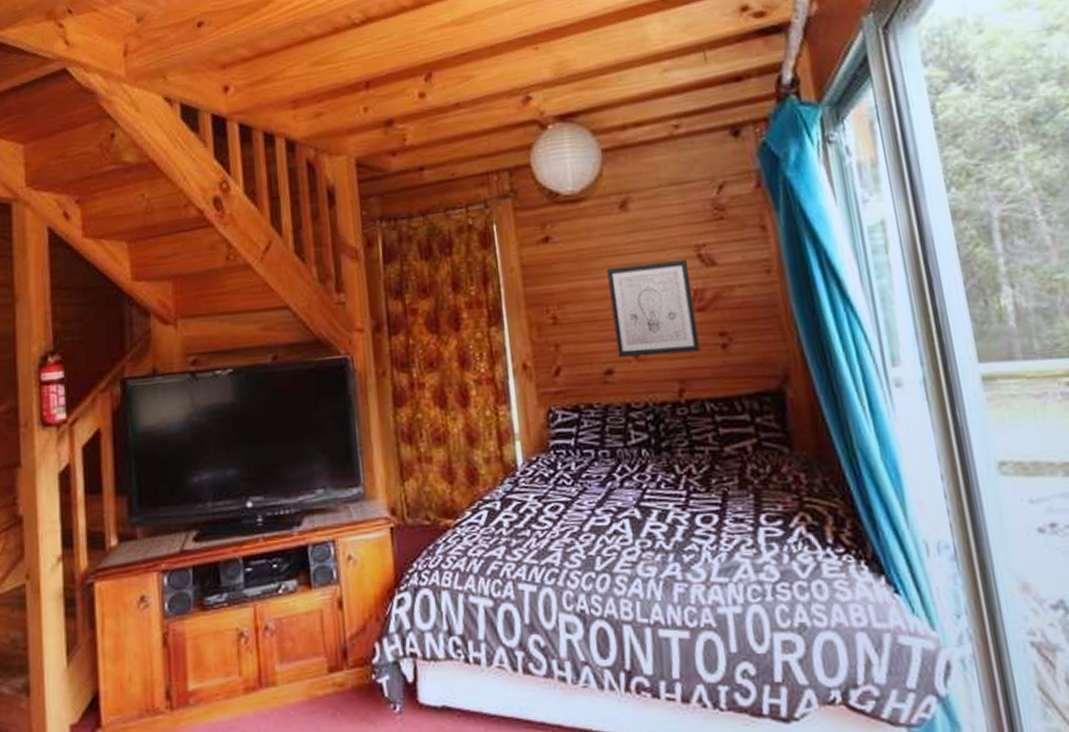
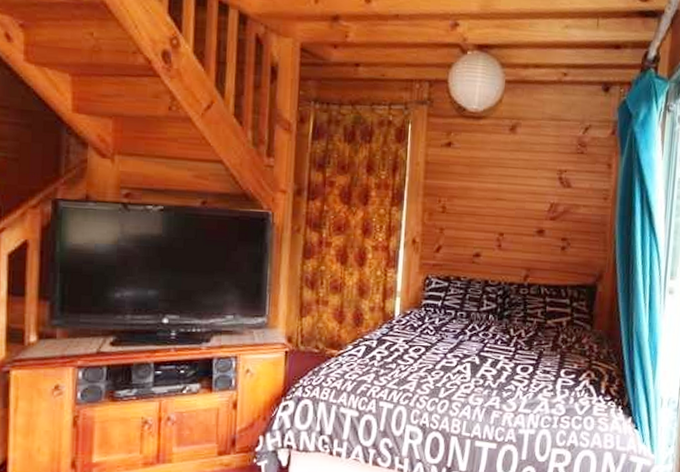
wall art: present [607,258,701,358] -> none [486,175,551,250]

